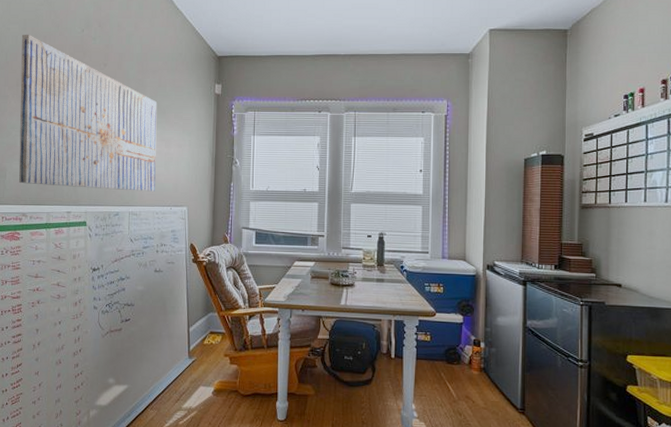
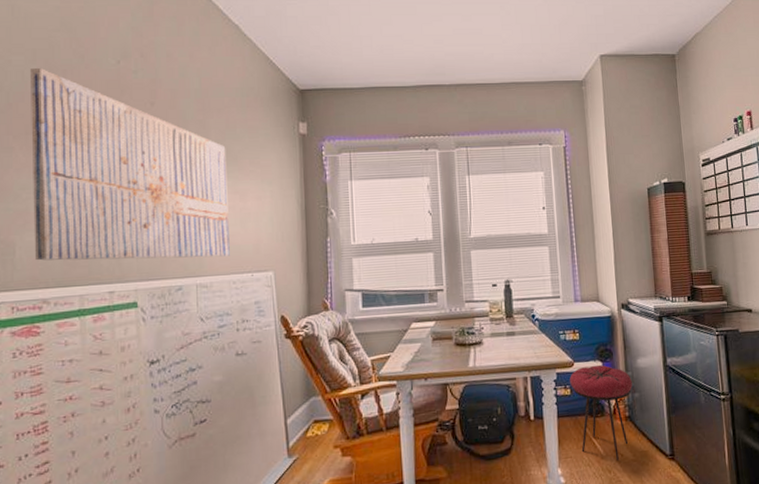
stool: none [431,317,490,406] -> present [570,364,632,460]

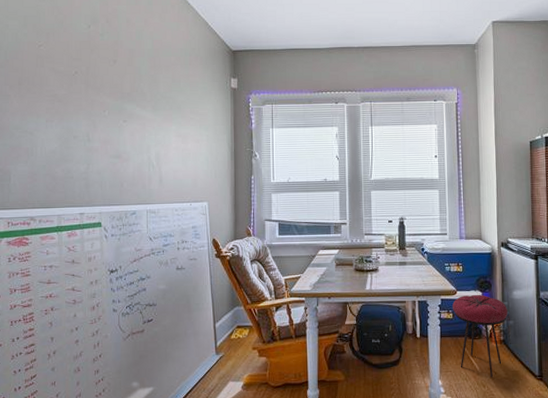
wall art: present [30,67,230,261] -> none [23,31,173,189]

